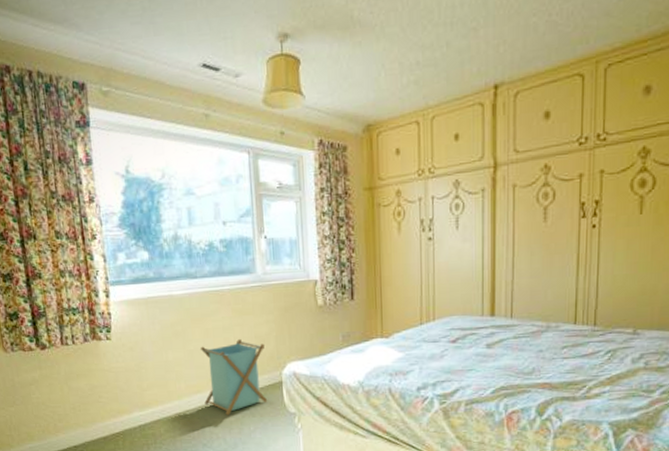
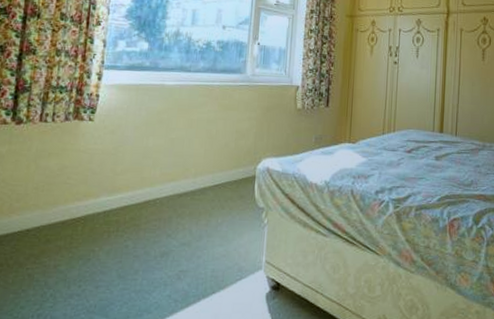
laundry basket: present [200,338,268,416] -> none [176,131,244,207]

